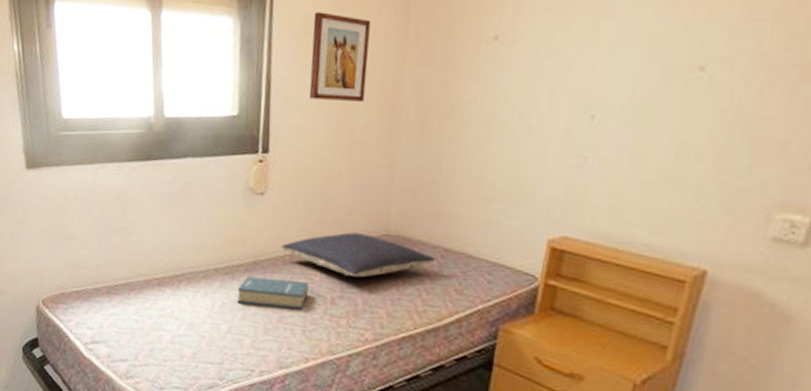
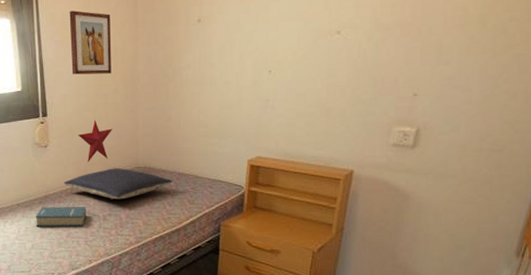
decorative star: none [308,163,358,221] -> present [78,120,113,162]

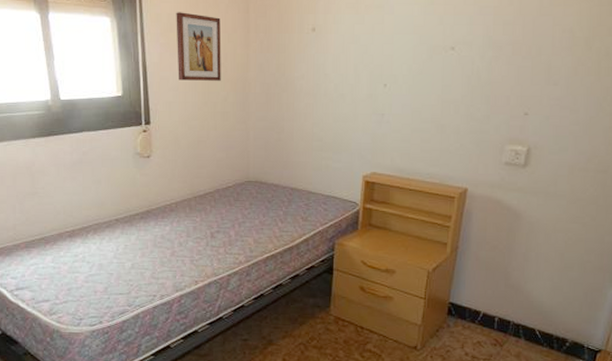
hardback book: present [35,207,86,227] -> none [135,222,193,245]
pillow: present [64,168,173,199] -> none [168,182,285,215]
decorative star: present [78,120,113,162] -> none [184,129,222,175]

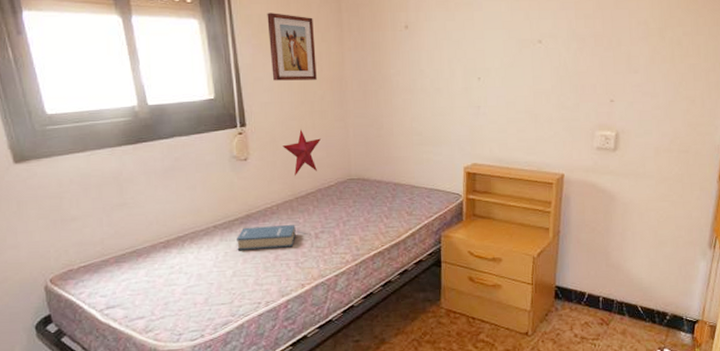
hardback book: none [135,222,193,245] -> present [235,225,296,251]
decorative star: none [184,129,222,175] -> present [282,129,322,176]

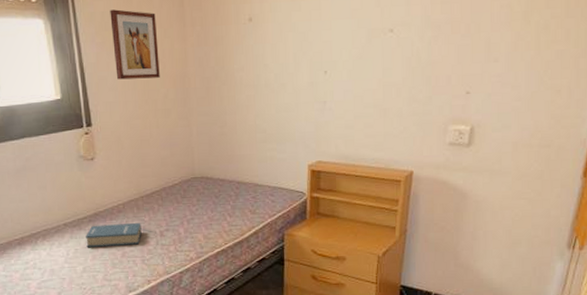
decorative star: present [282,129,322,176] -> none [127,128,166,175]

